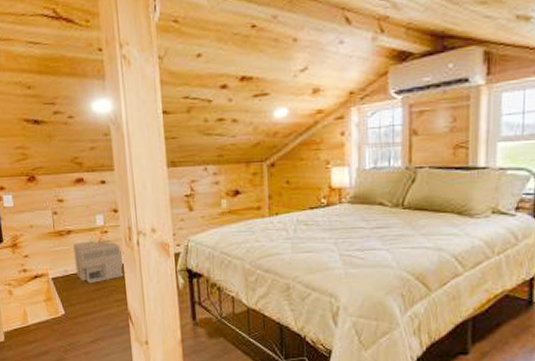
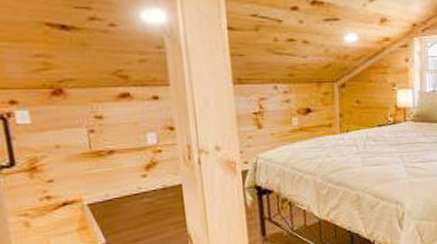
architectural model: present [73,239,126,284] -> none [117,159,185,208]

